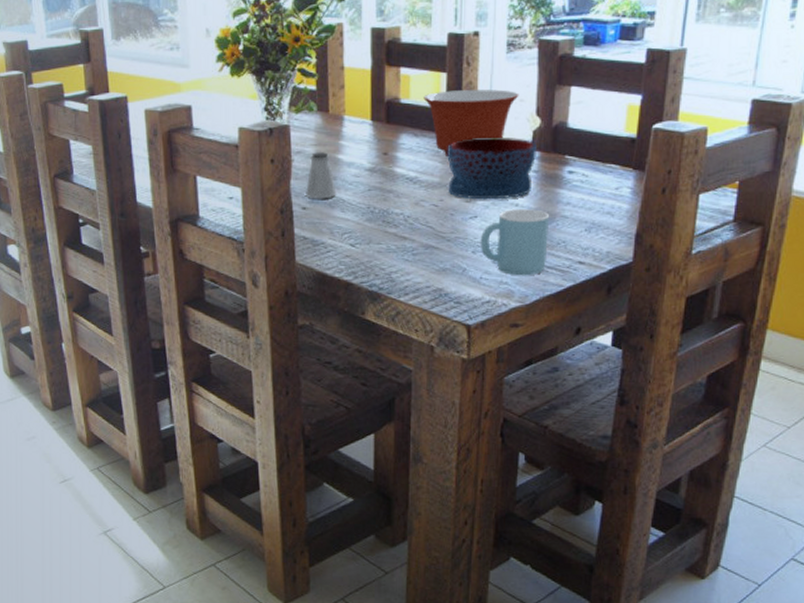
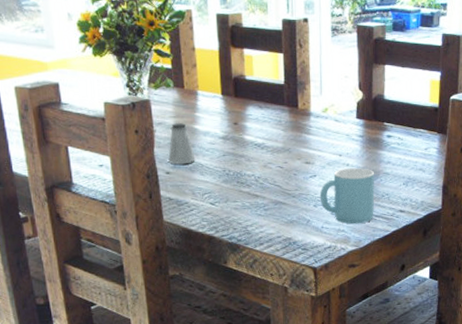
mixing bowl: present [423,89,519,156] -> none [265,68,344,125]
bowl: present [447,137,536,200] -> none [288,107,361,161]

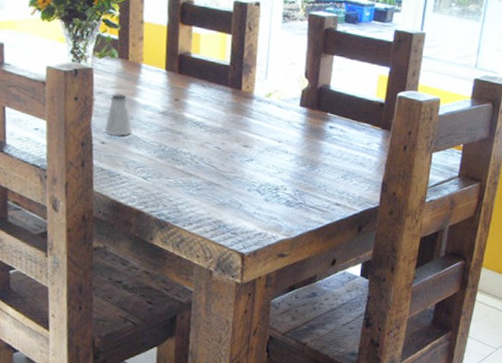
mug: present [319,168,375,224] -> none [254,155,313,213]

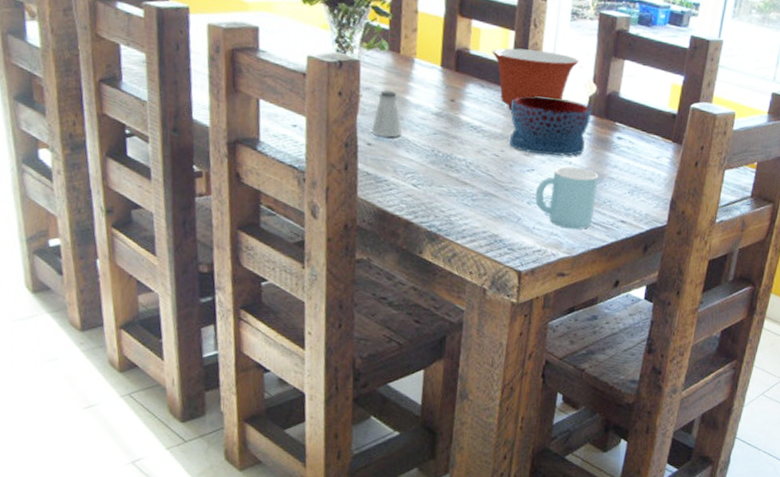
mixing bowl: none [211,50,292,106] -> present [492,48,579,110]
bowl: none [229,92,304,147] -> present [510,95,591,156]
mug: none [254,155,313,213] -> present [535,166,598,230]

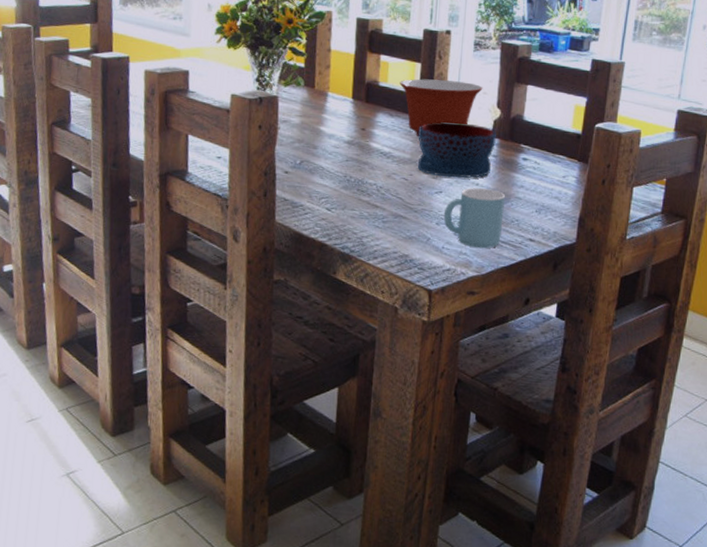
saltshaker: present [372,90,403,138] -> none [289,122,317,166]

